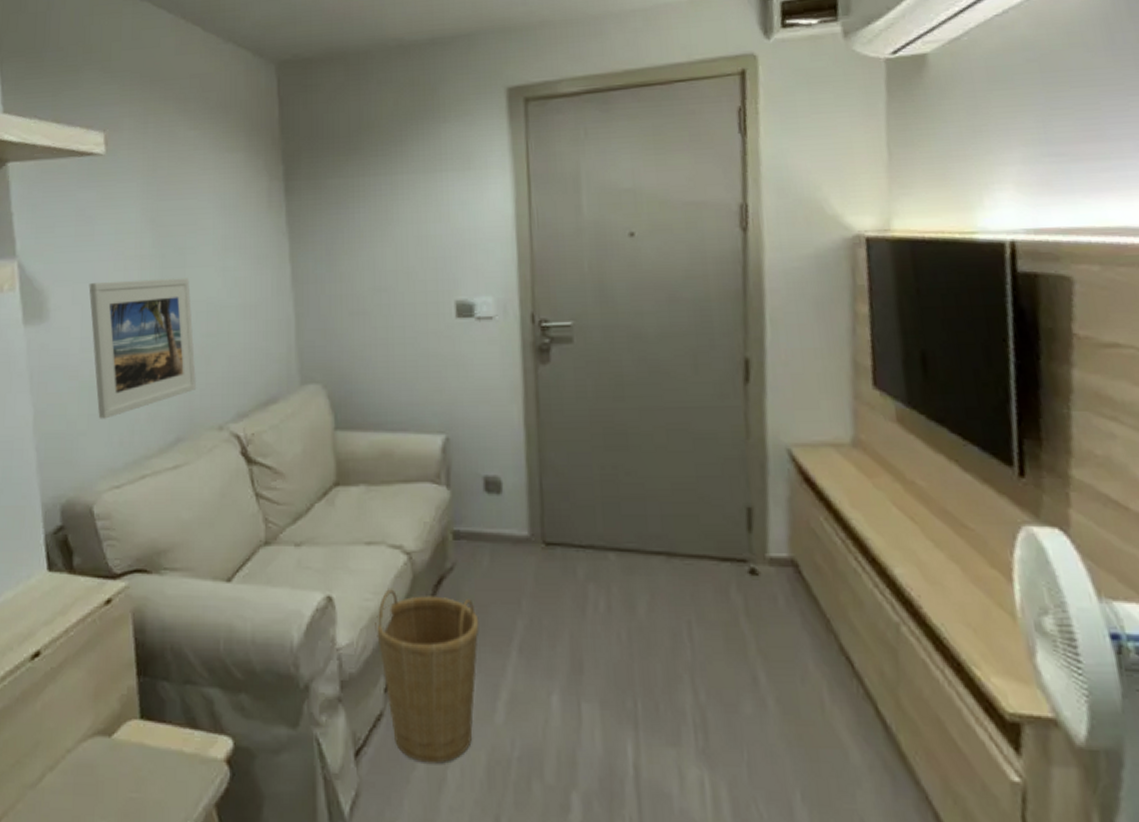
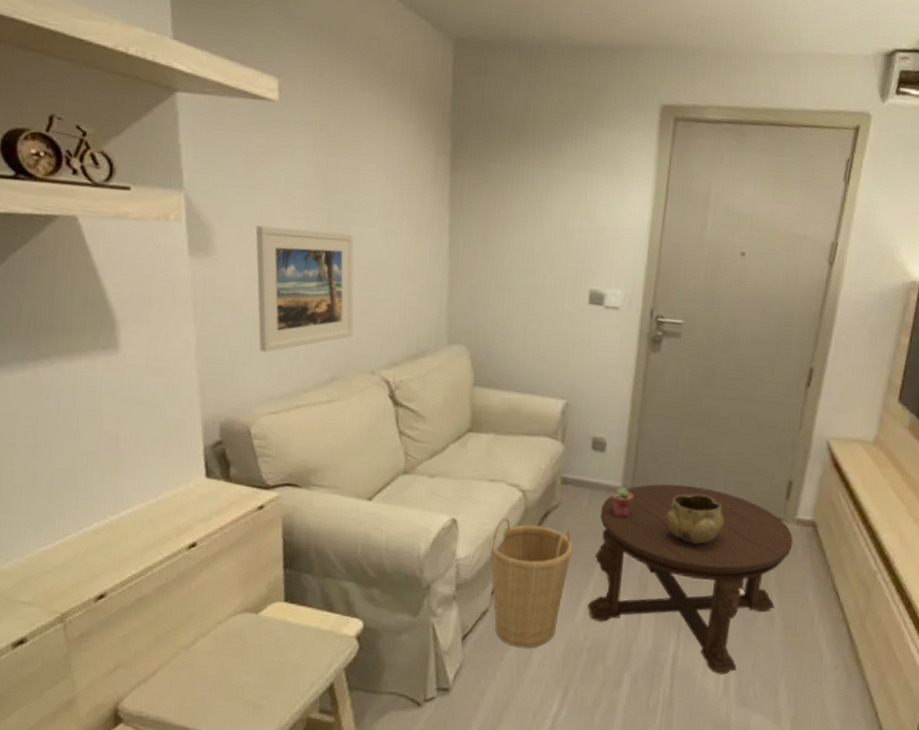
coffee table: none [507,526,771,788] -> present [587,484,793,675]
potted succulent: none [518,537,546,576] -> present [611,487,633,517]
decorative bowl: none [592,535,670,603] -> present [665,493,724,544]

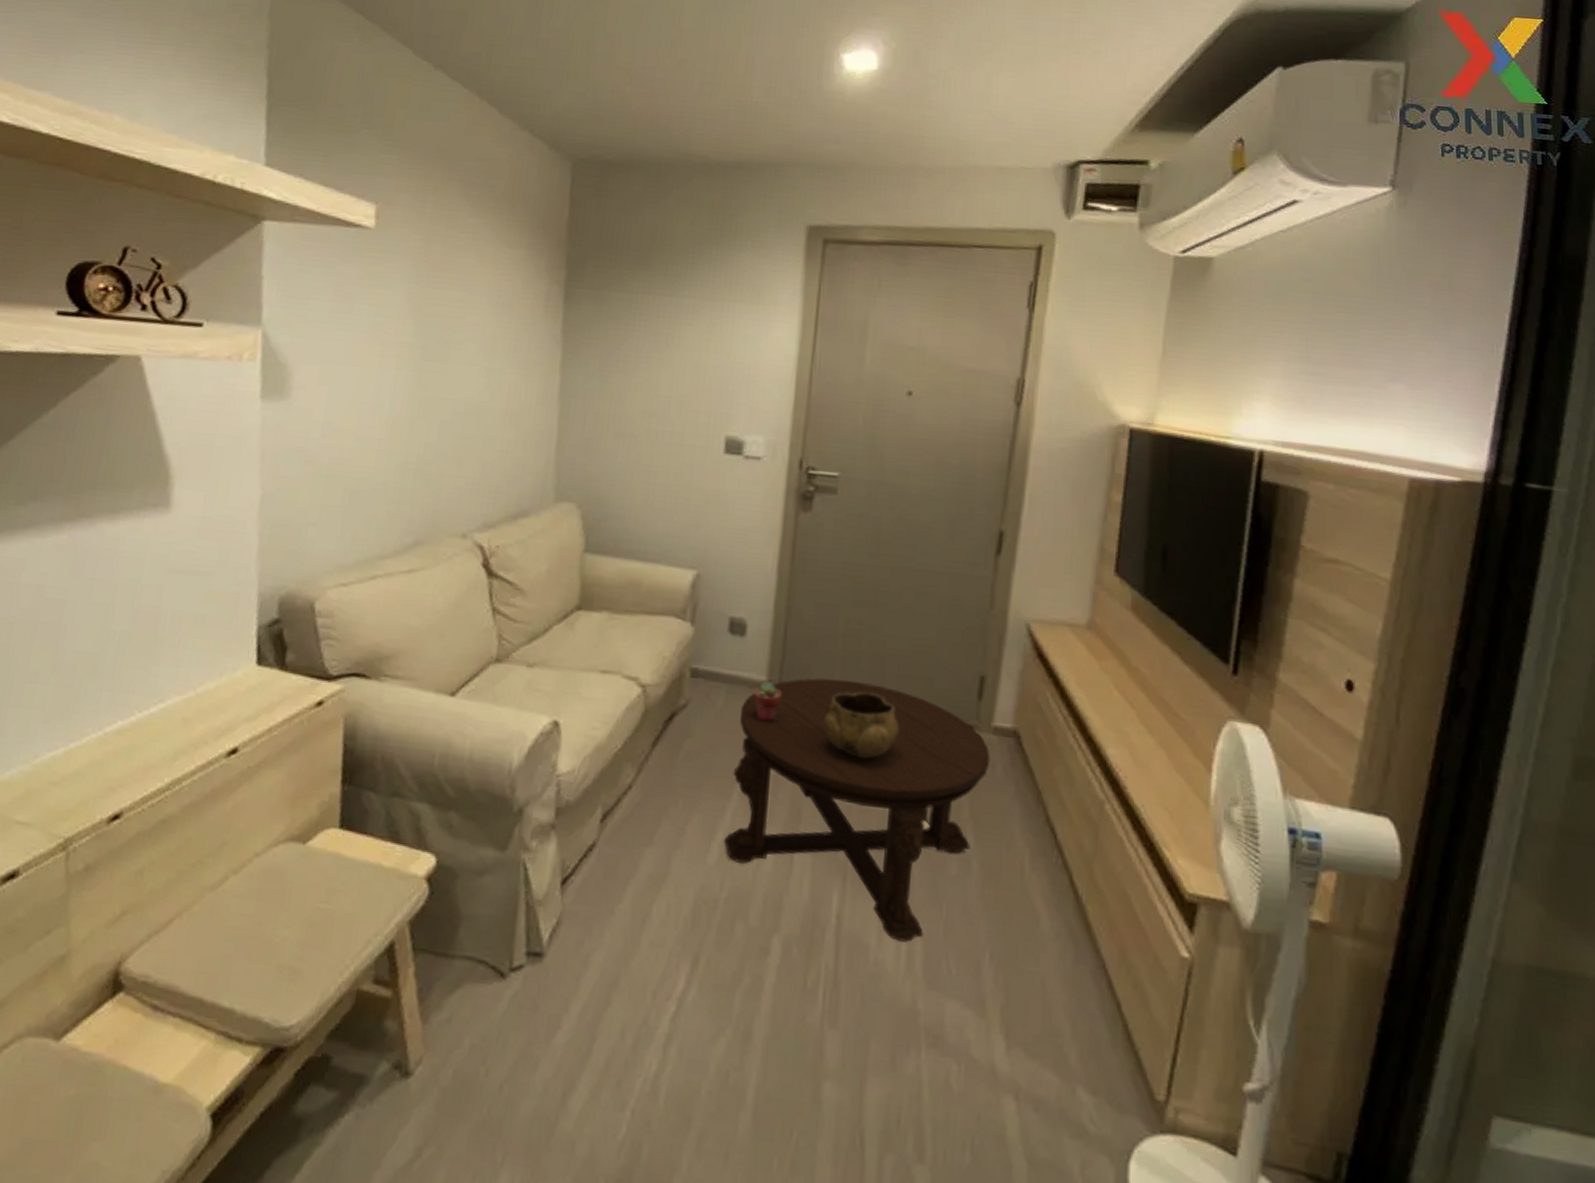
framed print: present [255,226,354,353] -> none [332,365,450,512]
basket: present [489,517,573,648] -> none [599,720,706,898]

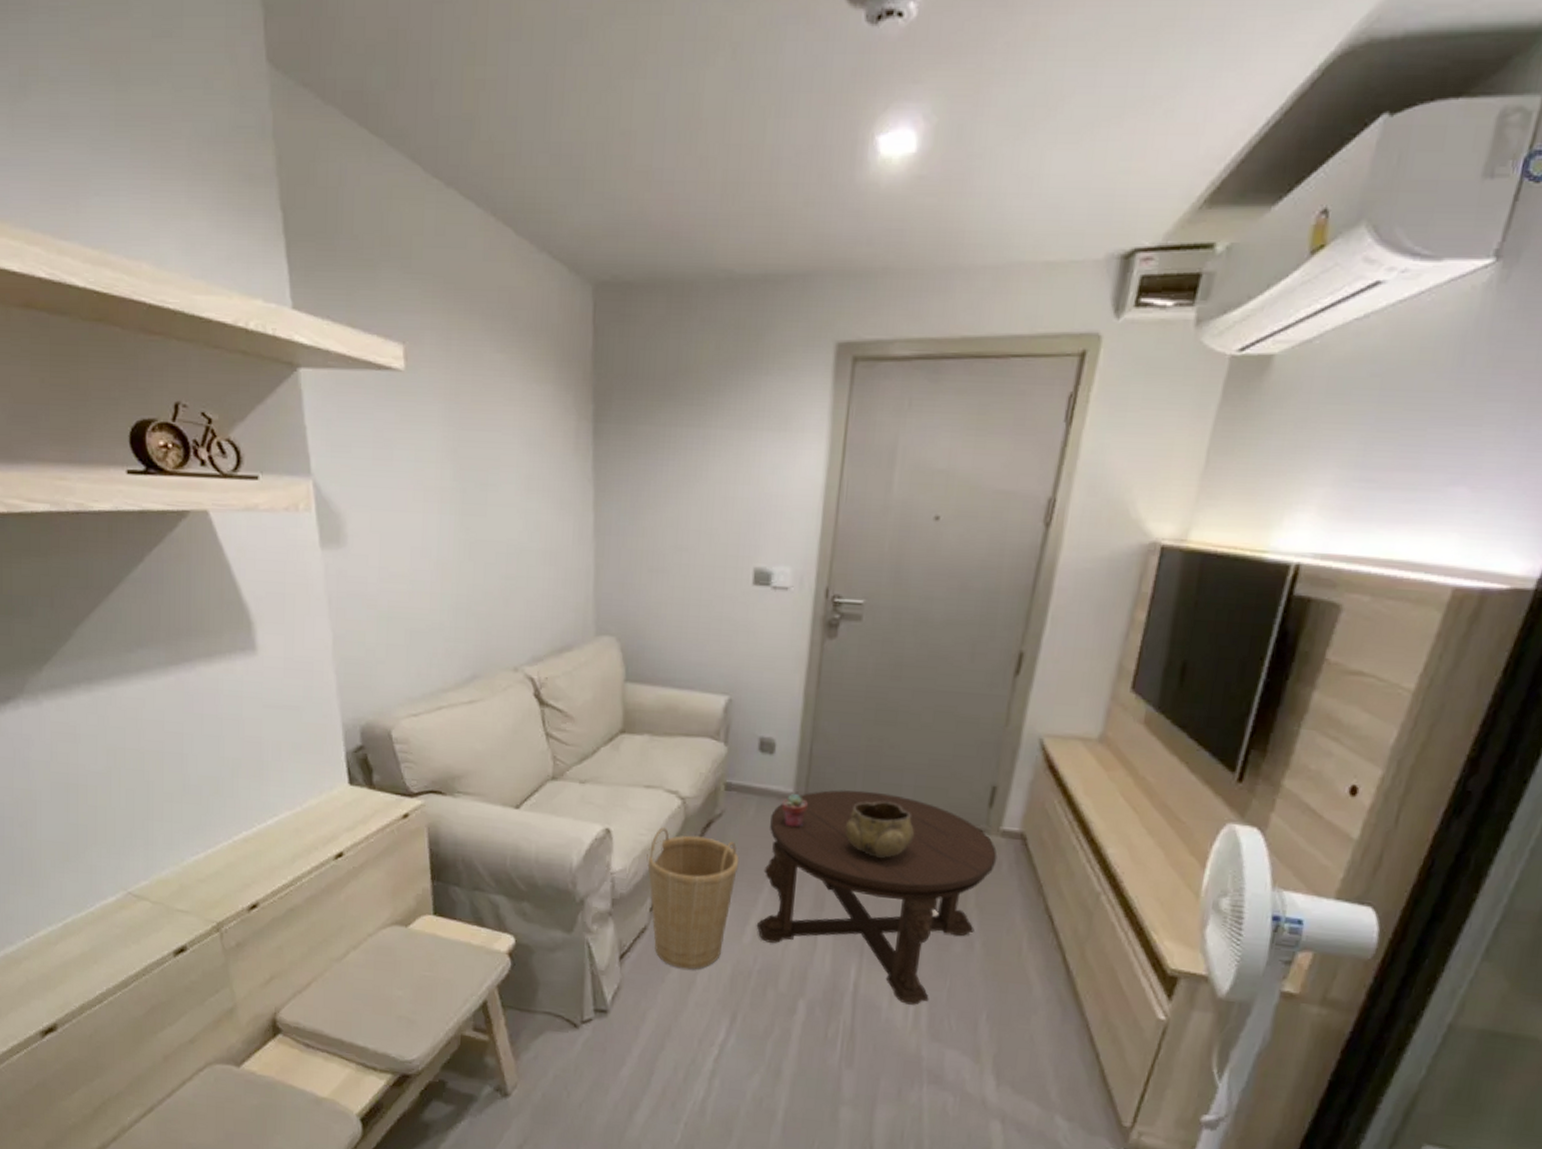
basket: none [599,720,706,898] -> present [646,827,740,970]

